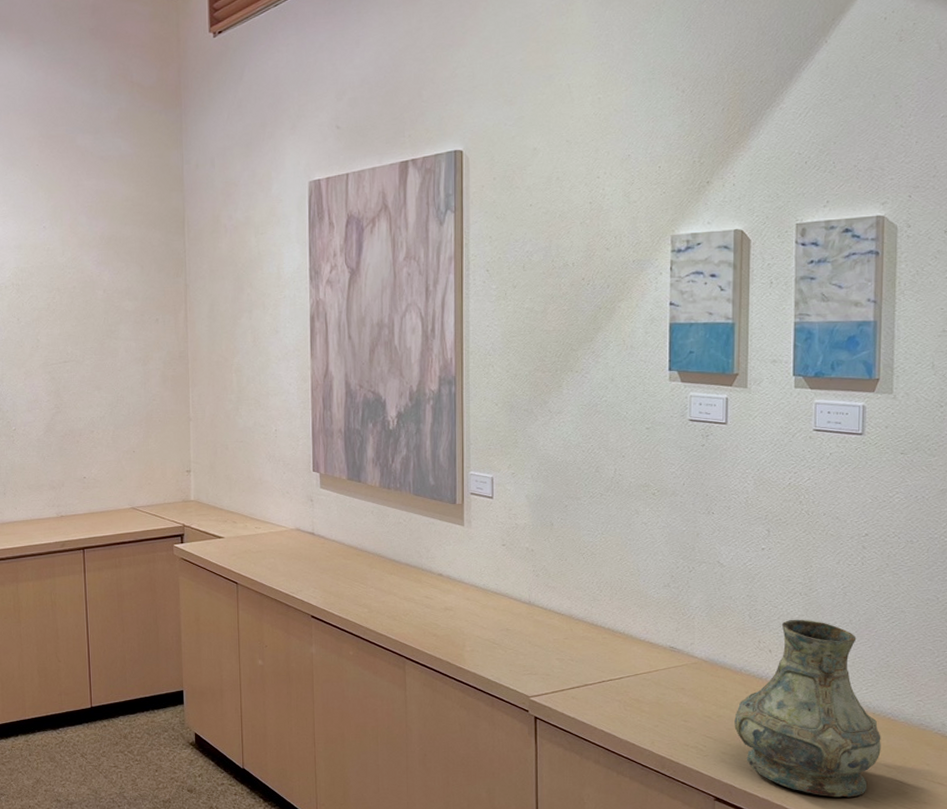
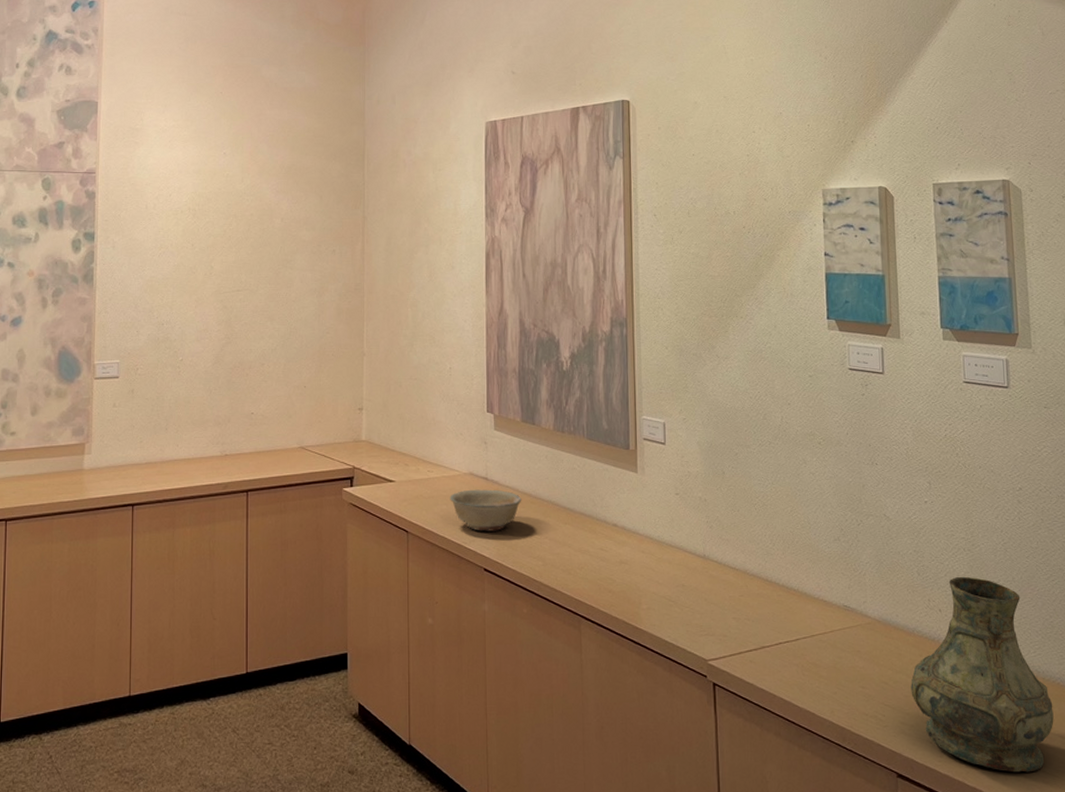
ceramic bowl: none [277,543,348,582] -> present [450,489,522,531]

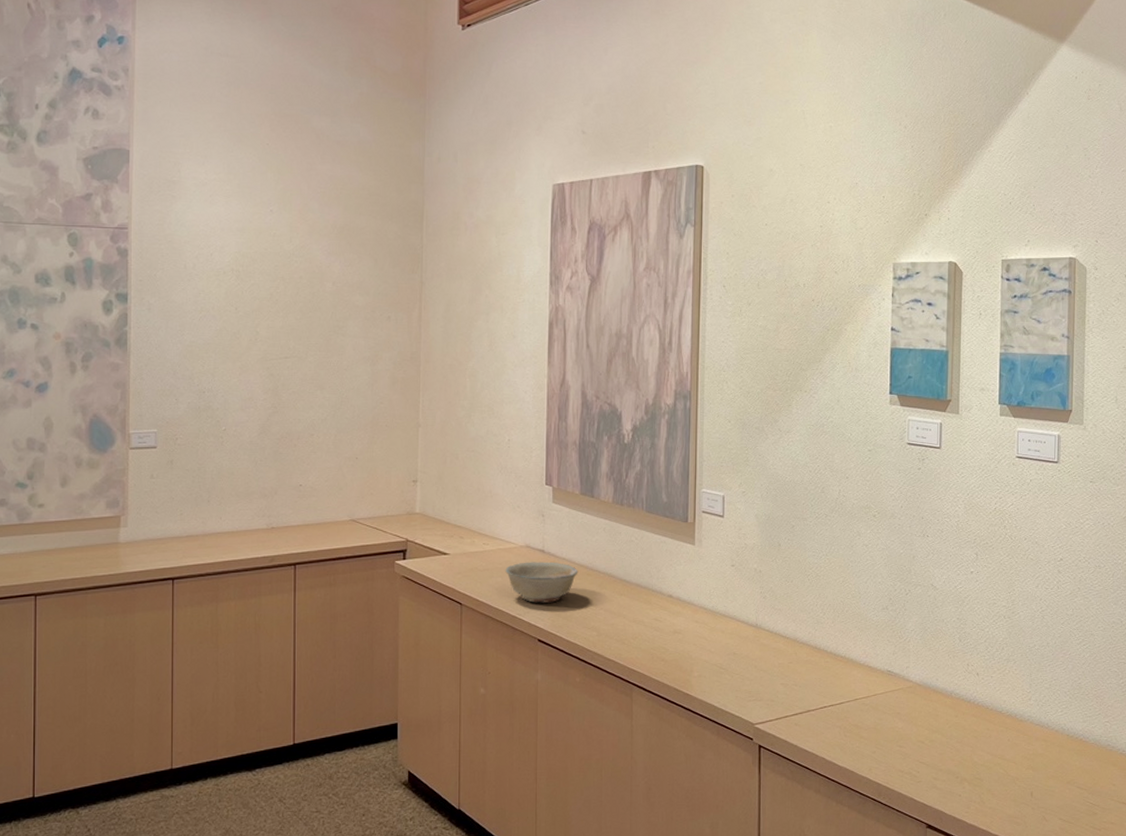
vase: present [910,576,1054,773] -> none [945,642,1074,821]

